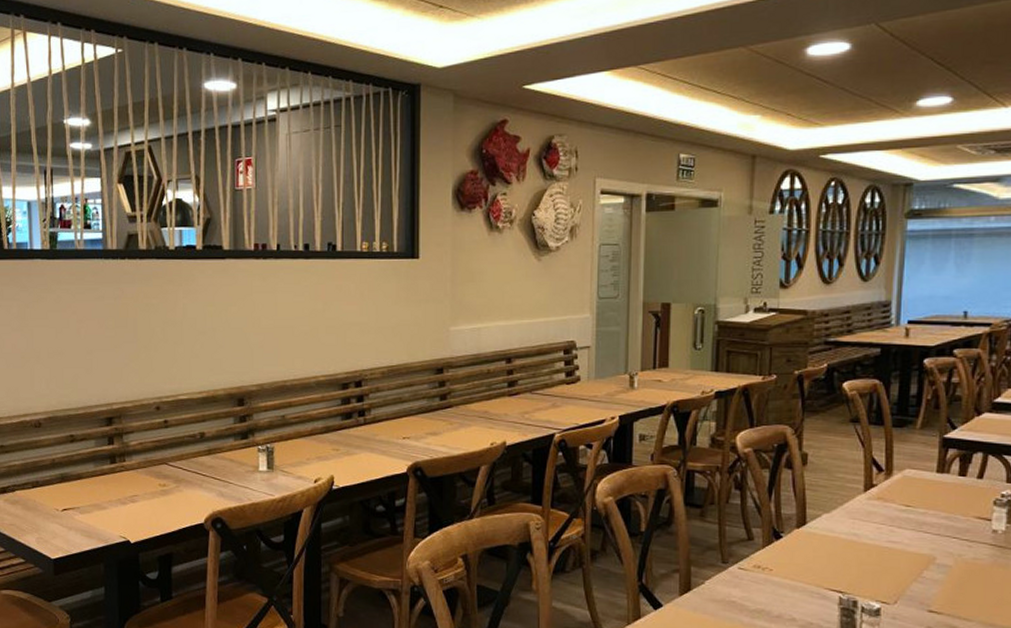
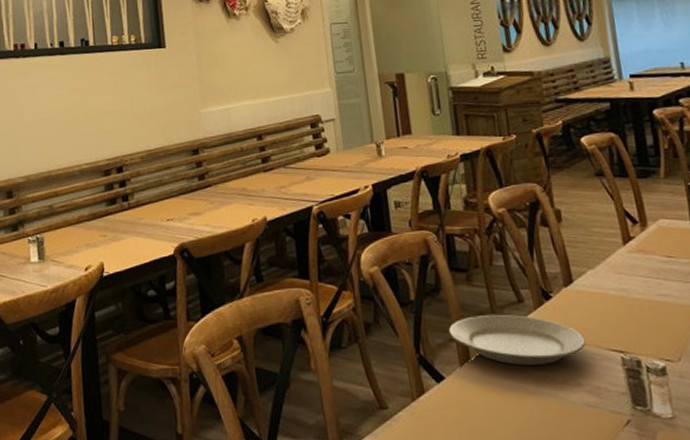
plate: none [673,550,807,600] -> present [448,315,586,365]

